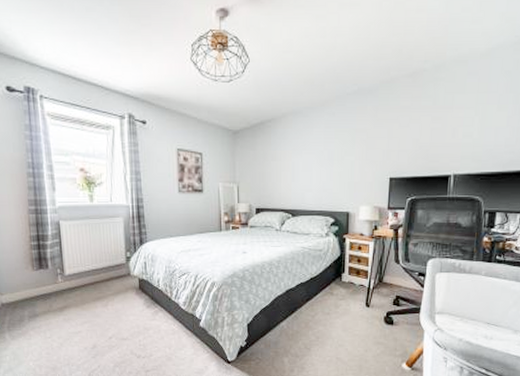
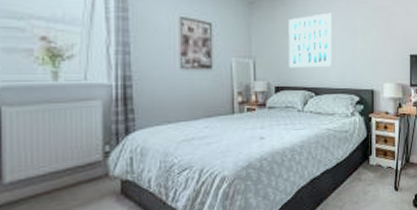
wall art: none [268,138,311,191] -> present [288,12,333,68]

